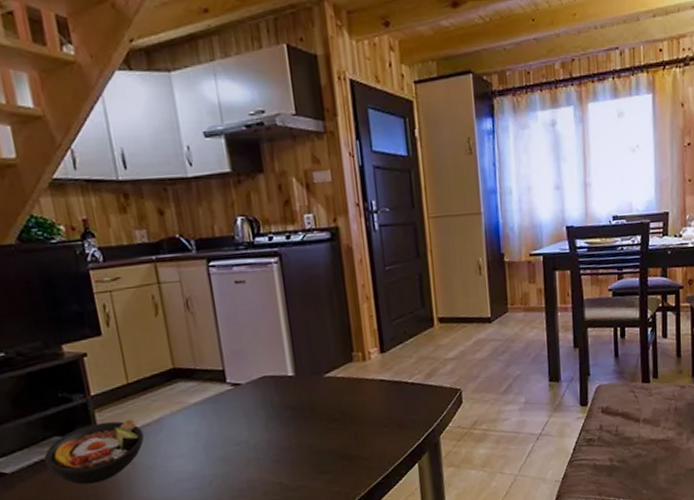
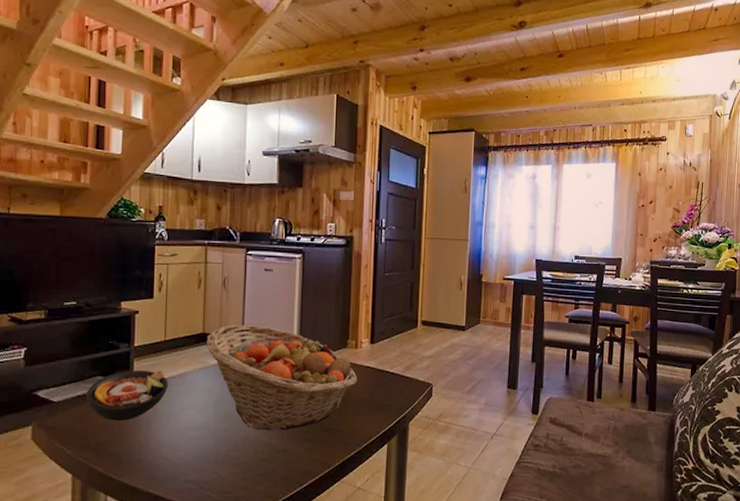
fruit basket: none [179,350,373,470] -> present [206,324,358,431]

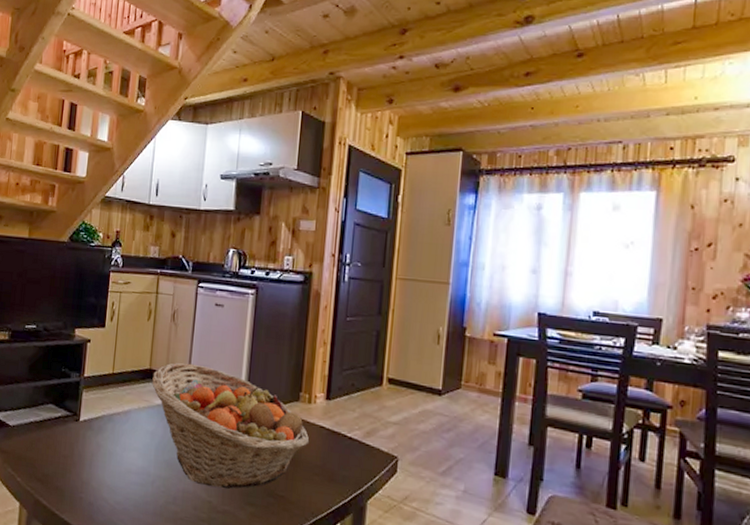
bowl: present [85,370,169,421] -> none [37,401,114,455]

